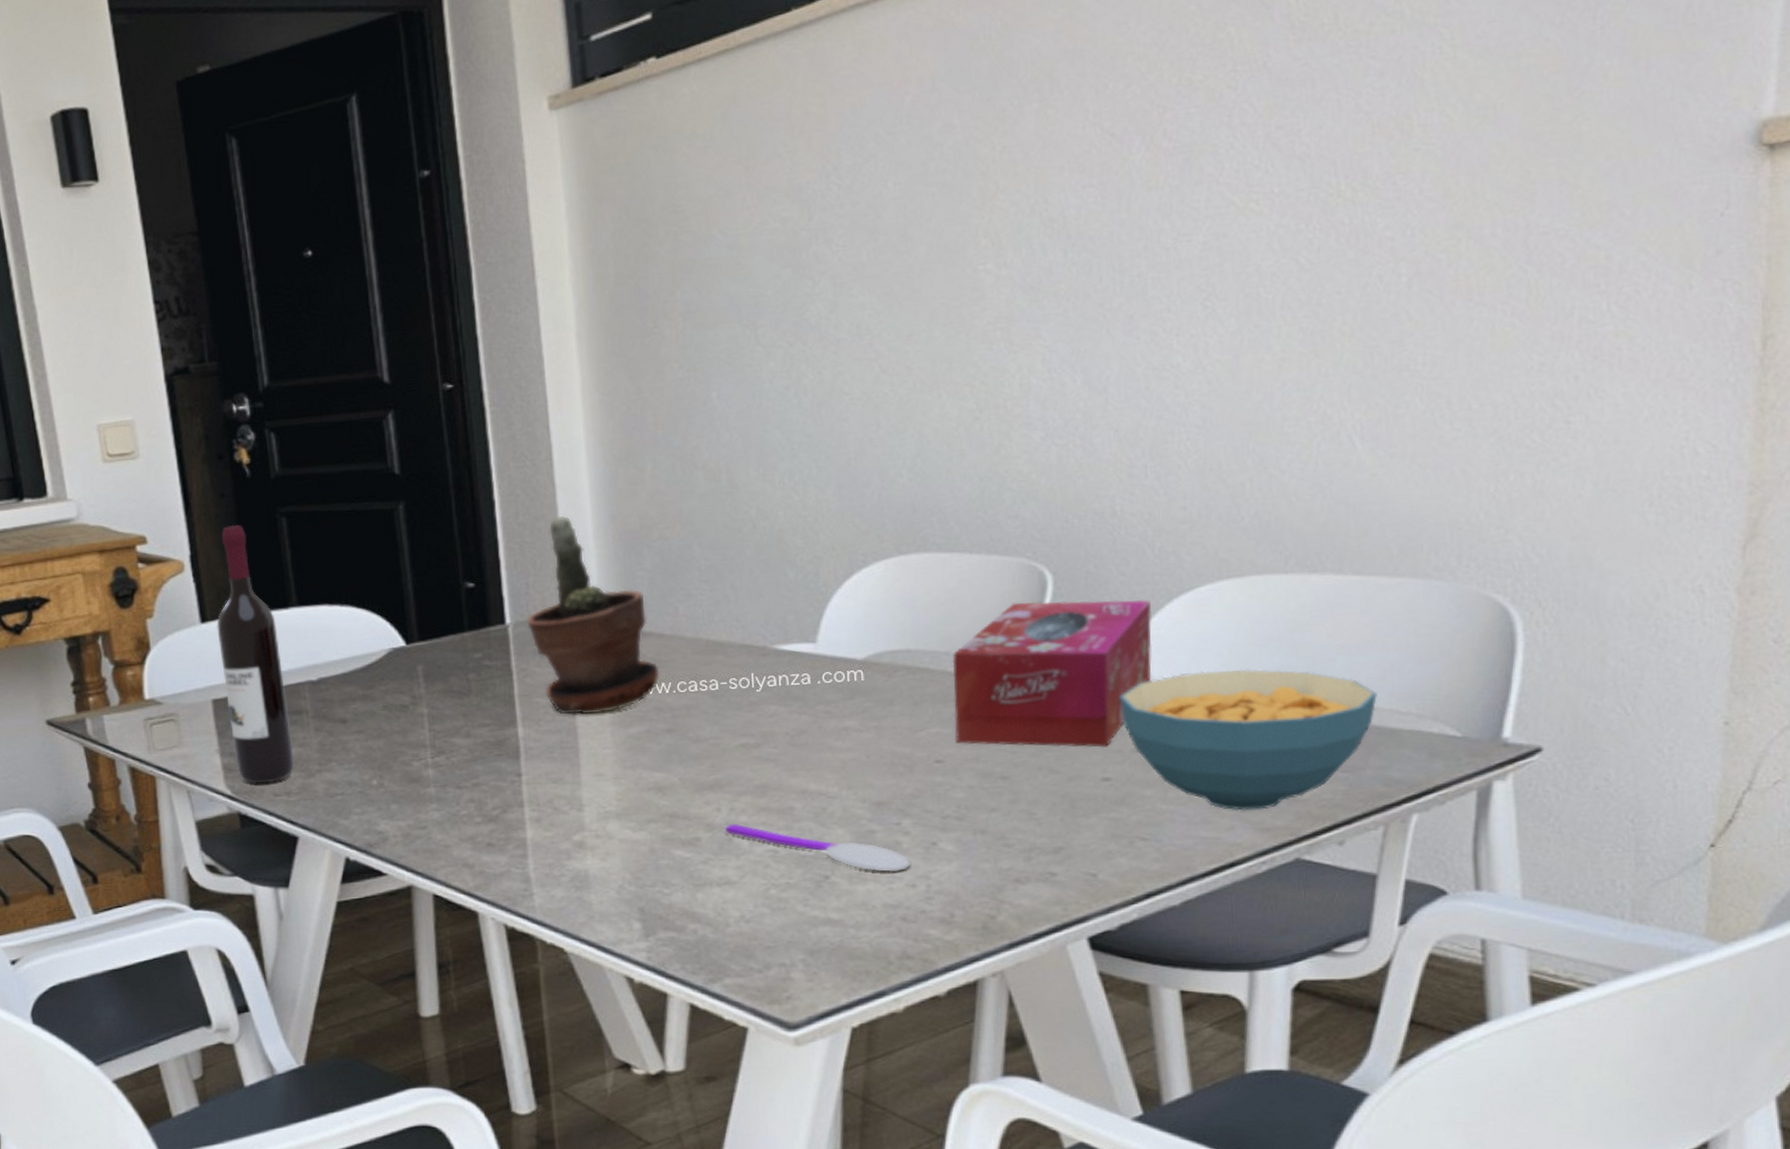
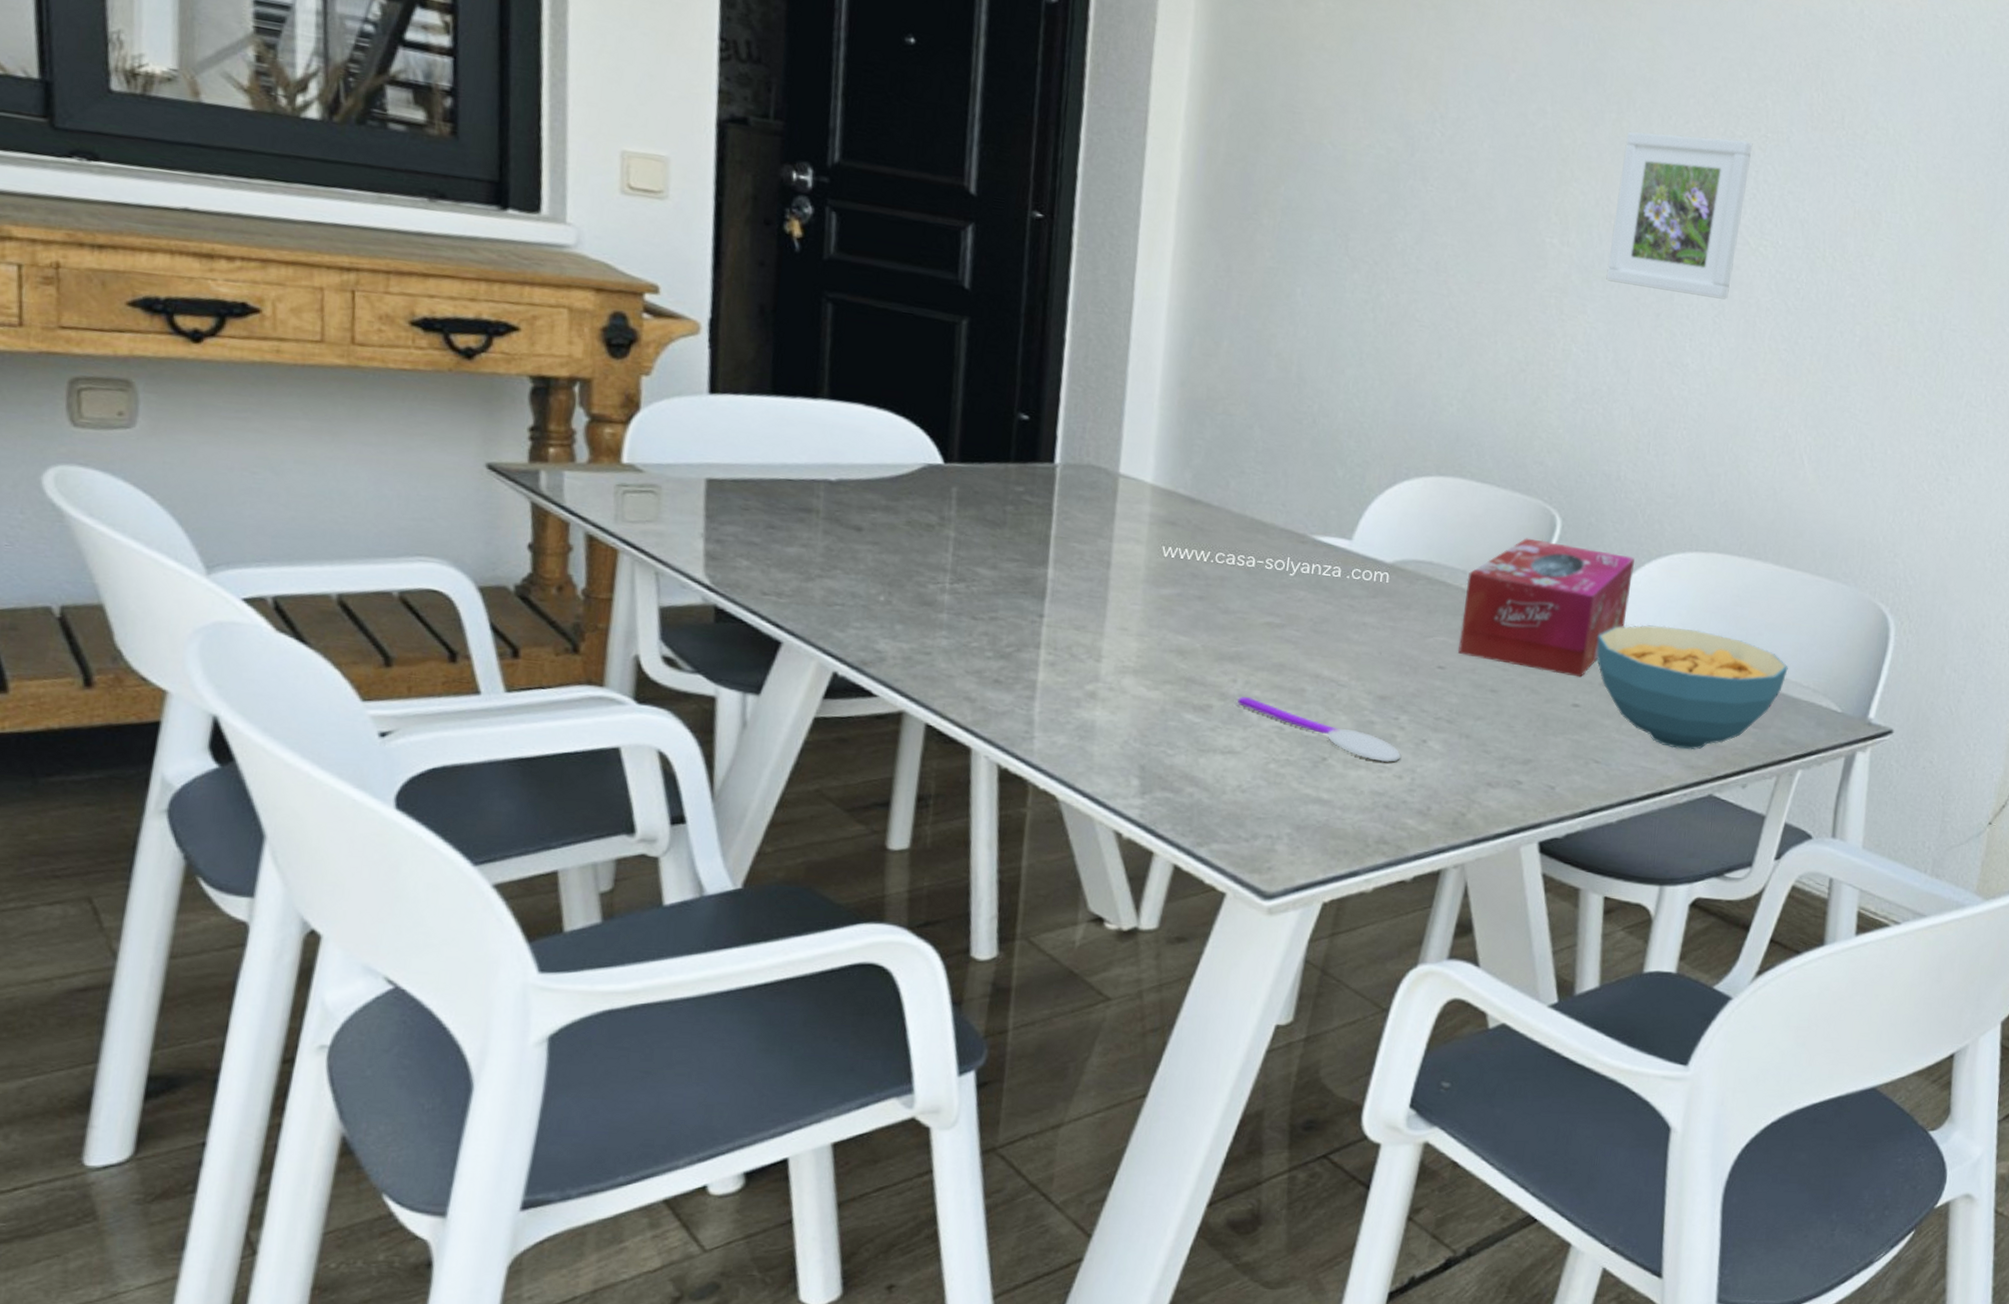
wine bottle: present [217,524,295,784] -> none [722,297,800,580]
potted plant: present [527,515,660,716] -> none [1076,369,1202,570]
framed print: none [1055,82,1220,294] -> present [1606,131,1753,300]

